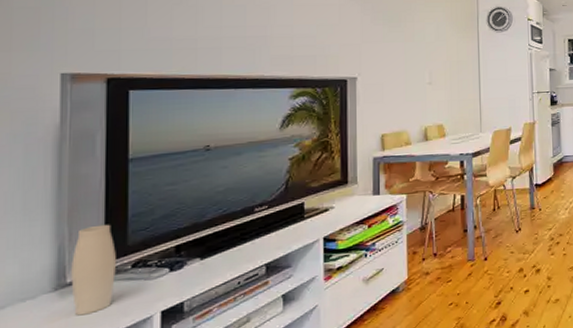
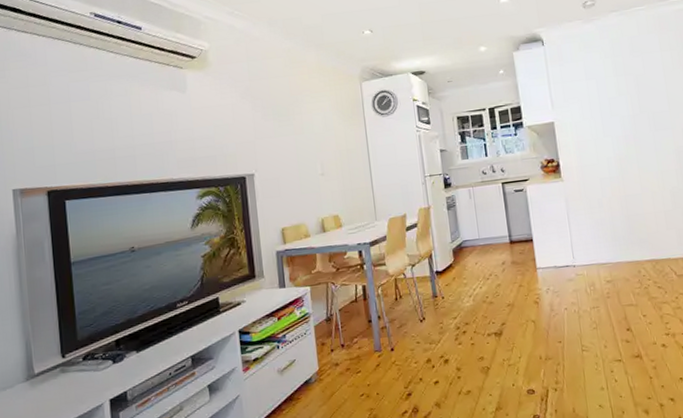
vase: present [71,224,116,316] -> none [36,321,71,403]

